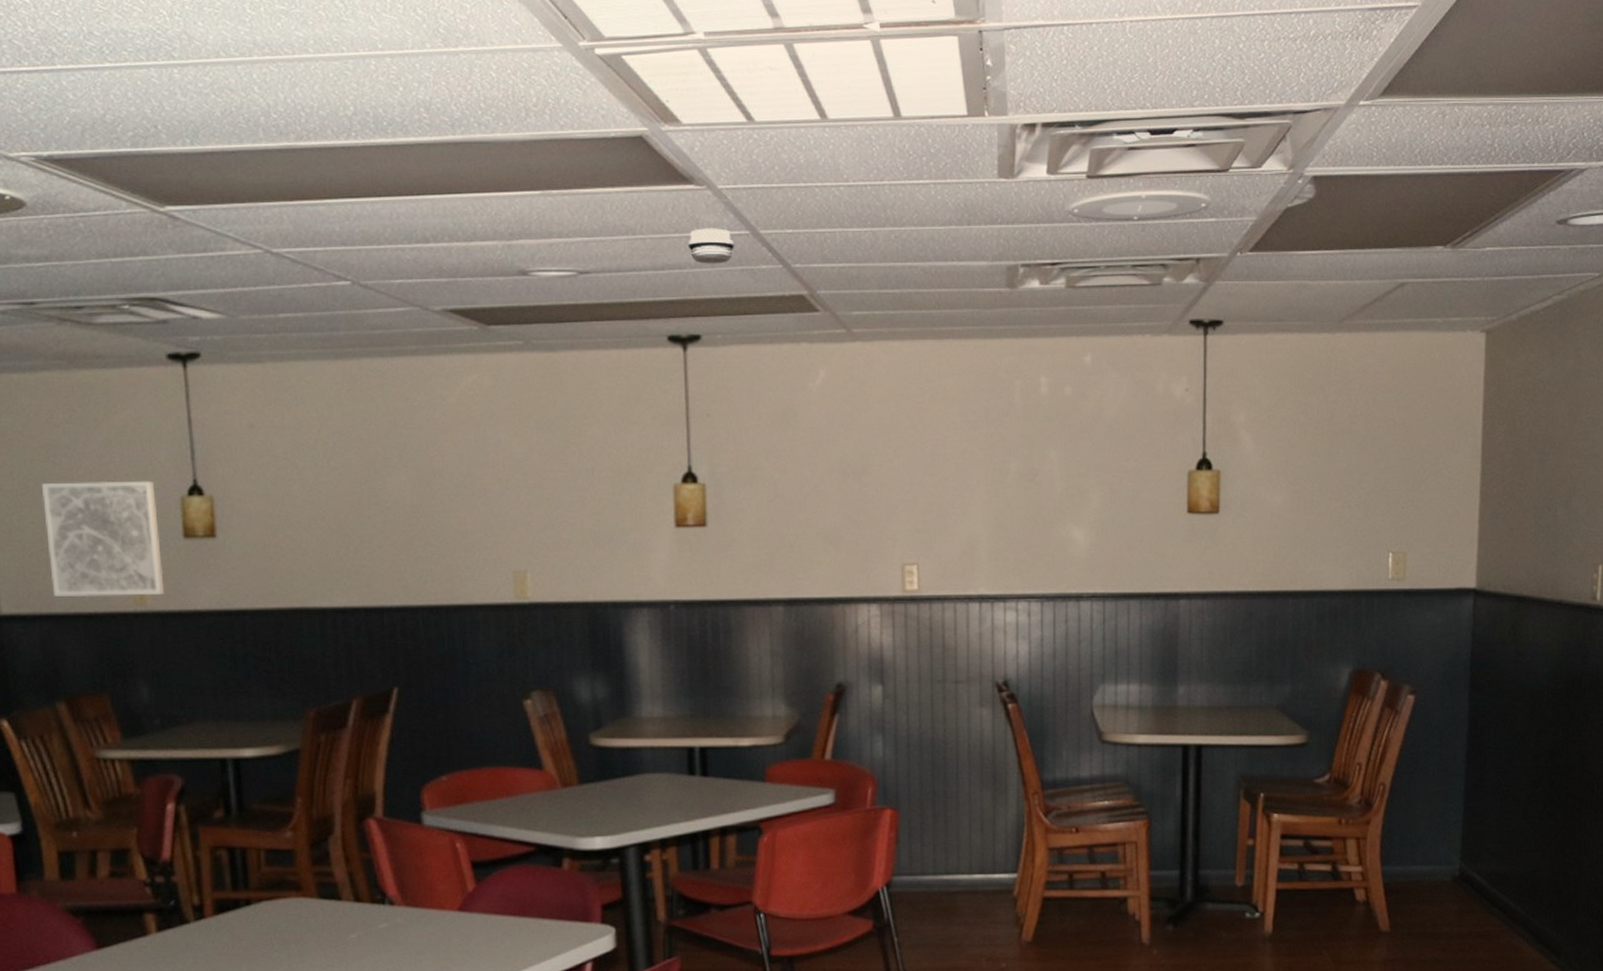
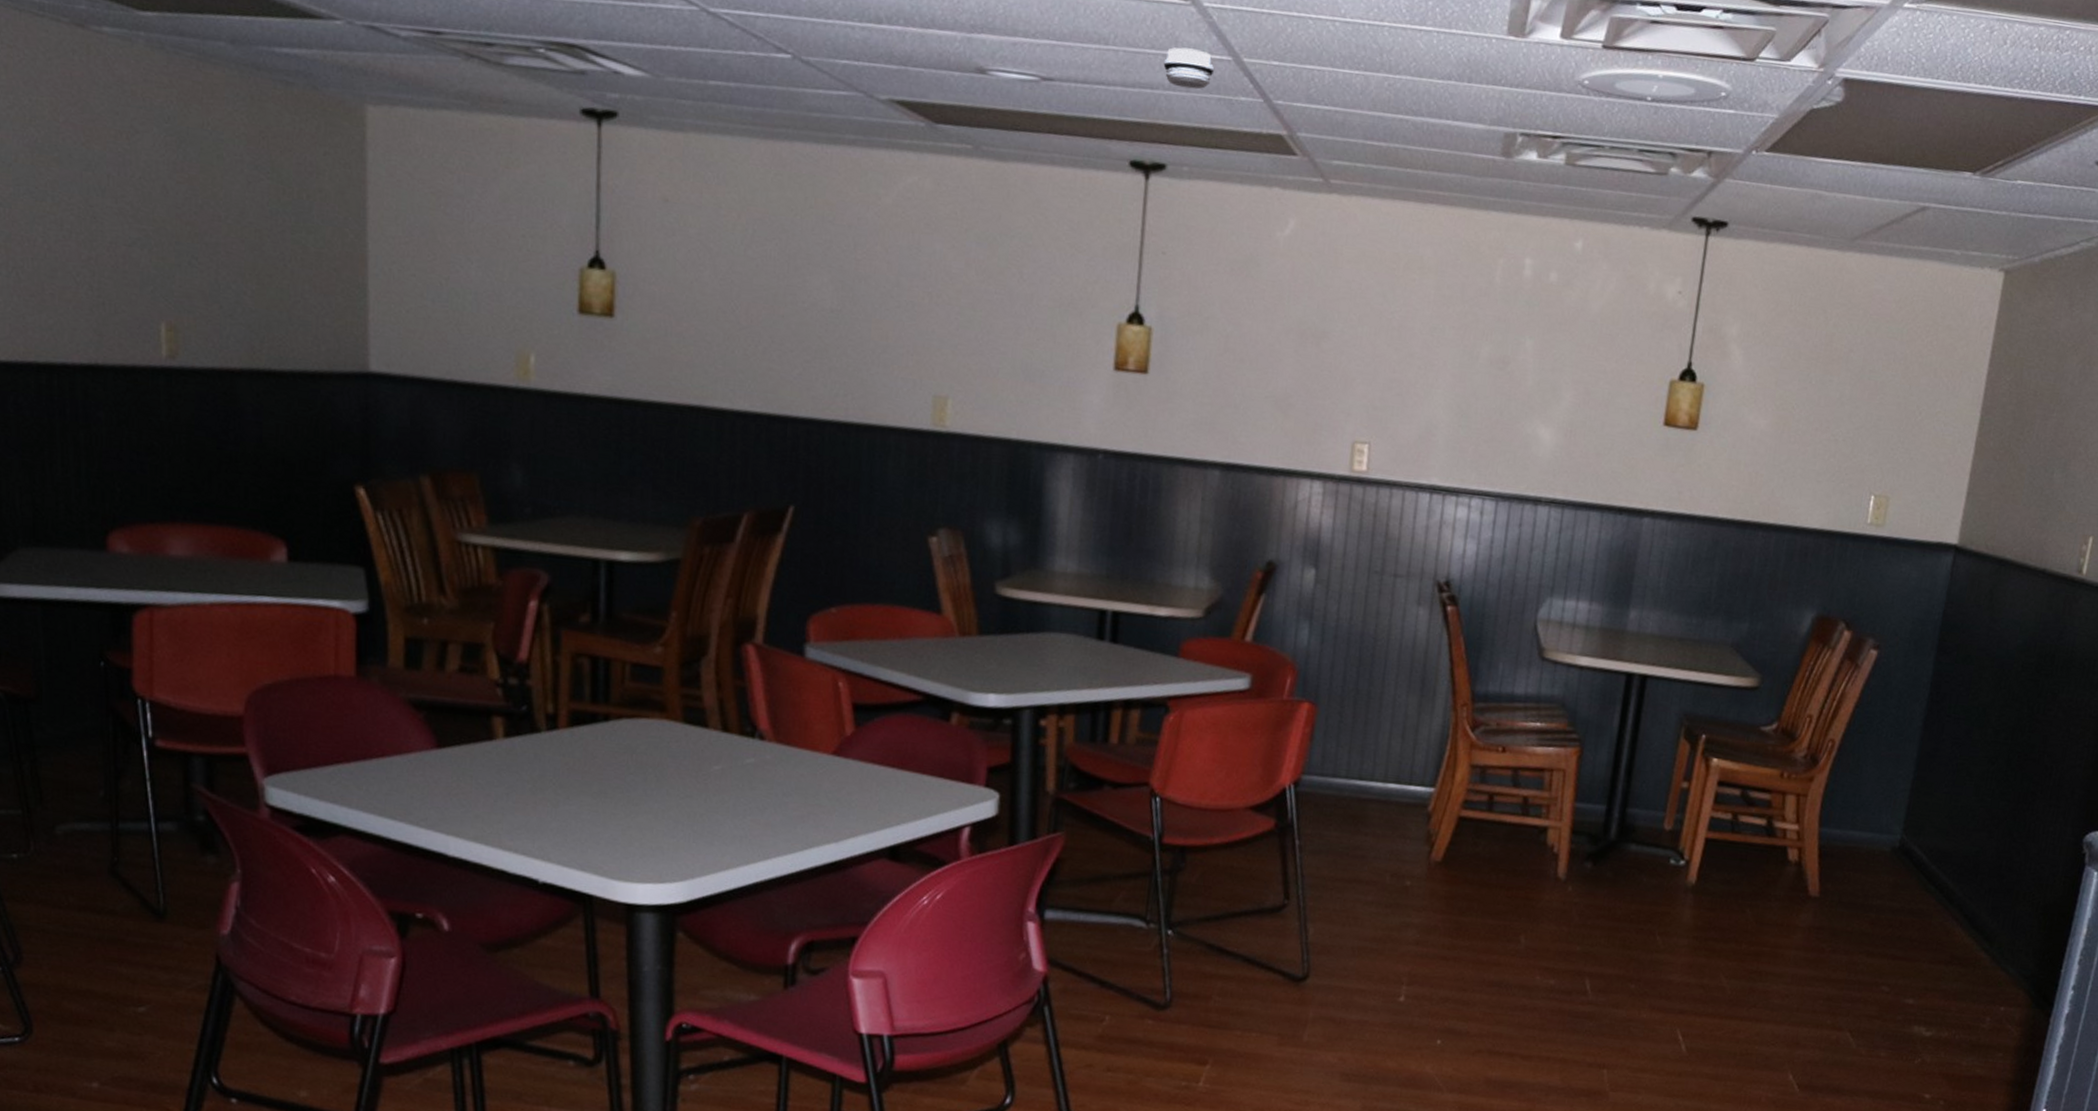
wall art: present [41,481,165,598] -> none [427,233,553,373]

